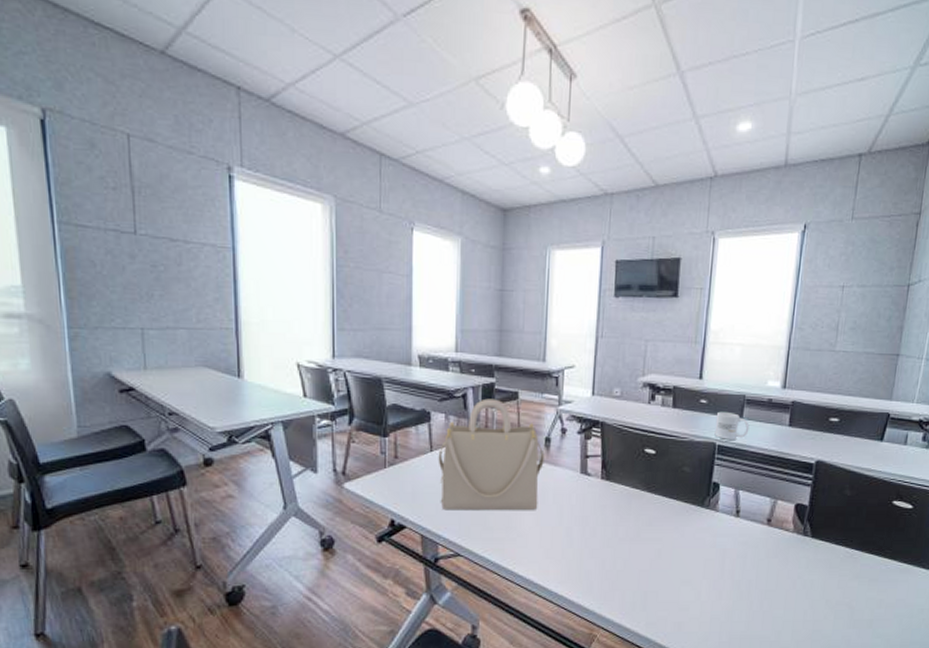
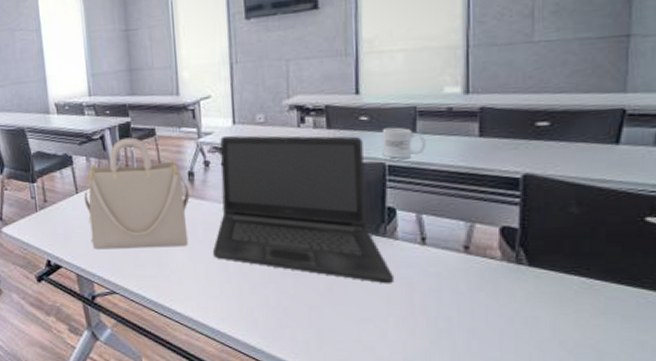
laptop: none [559,405,711,551] -> present [212,135,393,284]

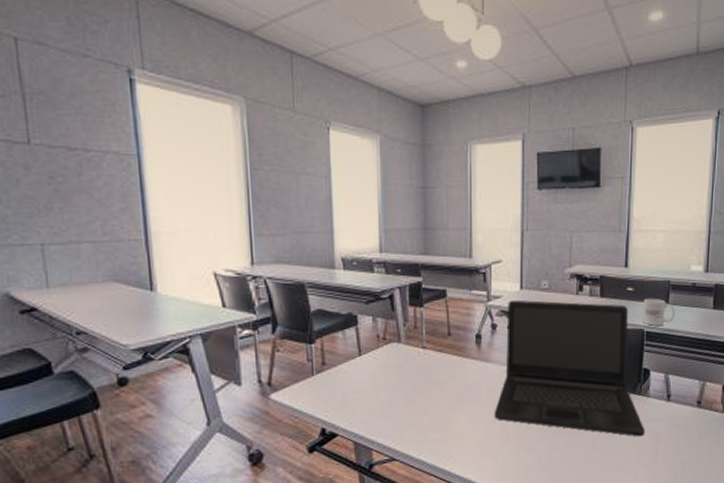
handbag: present [83,137,190,249] -> none [367,298,476,414]

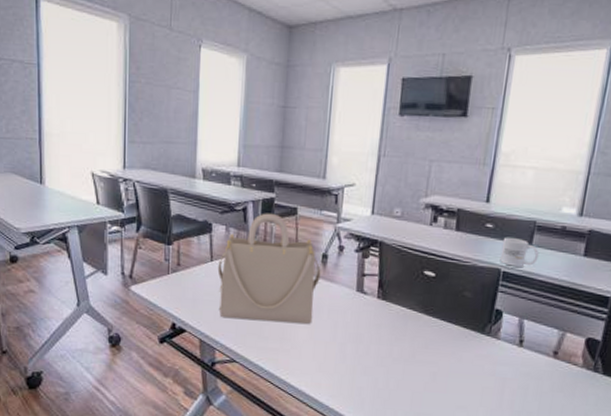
handbag: none [367,298,476,414] -> present [217,213,321,324]
laptop: present [494,299,644,437] -> none [333,224,490,379]

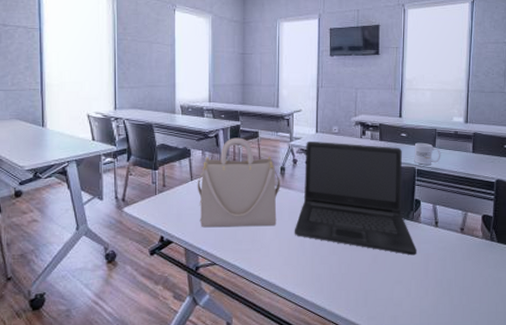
laptop: none [333,224,490,379] -> present [294,141,416,256]

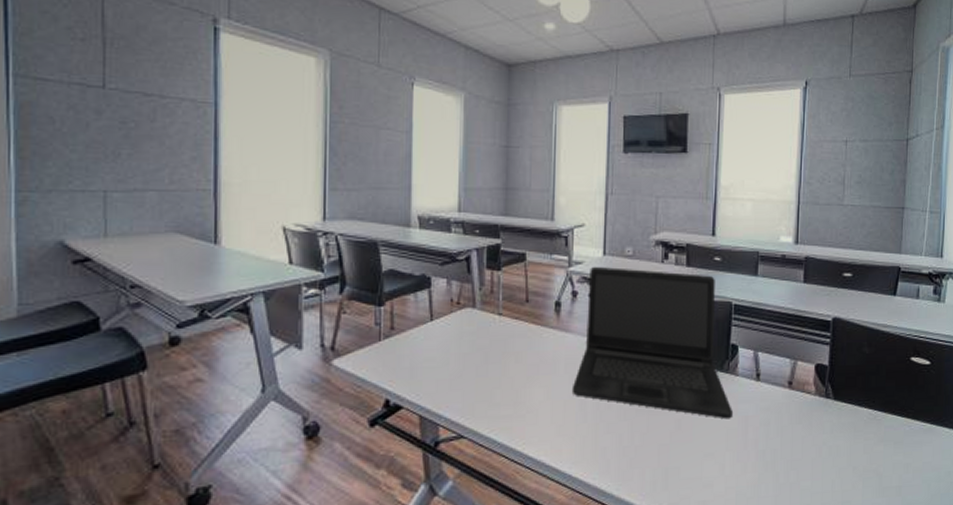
handbag: present [197,137,280,228] -> none [439,261,555,386]
mug: present [414,142,441,165] -> none [730,269,765,298]

